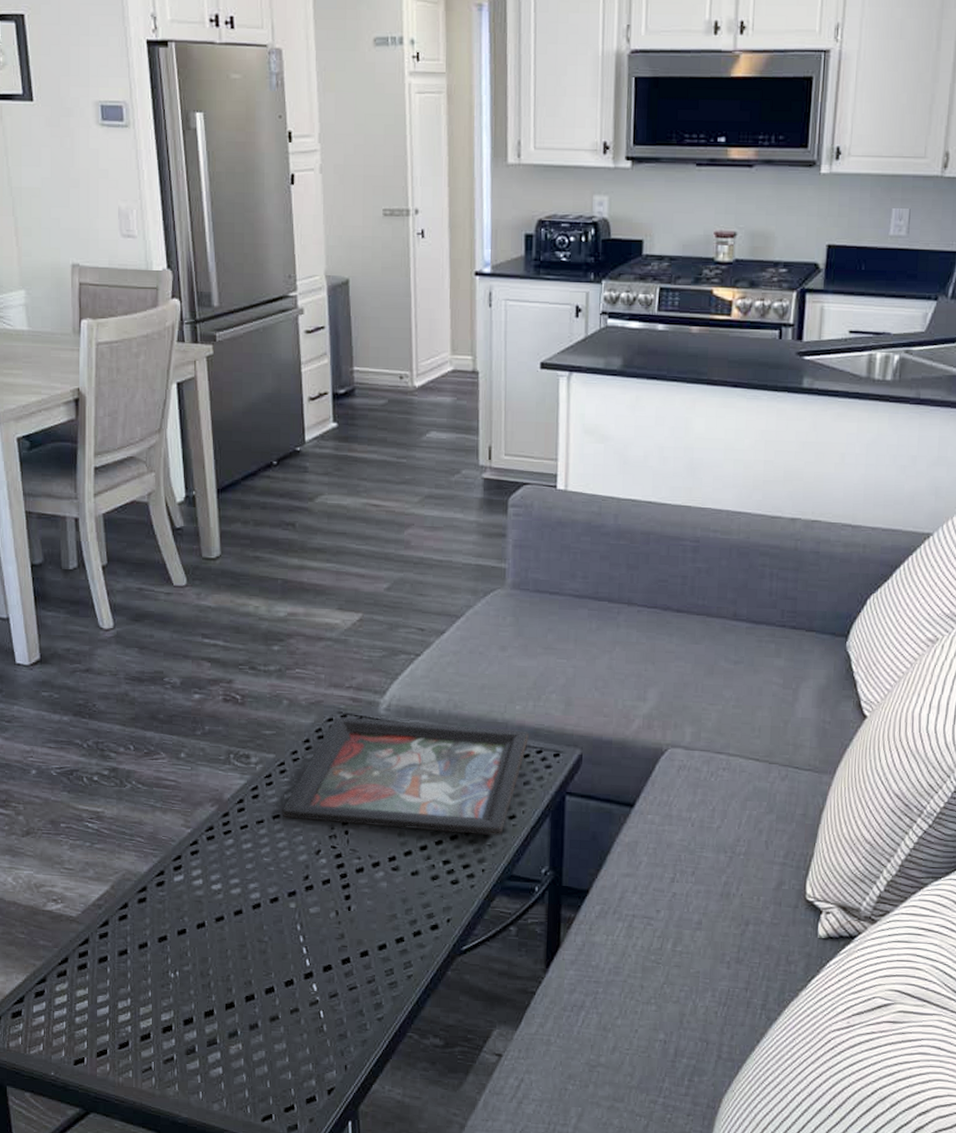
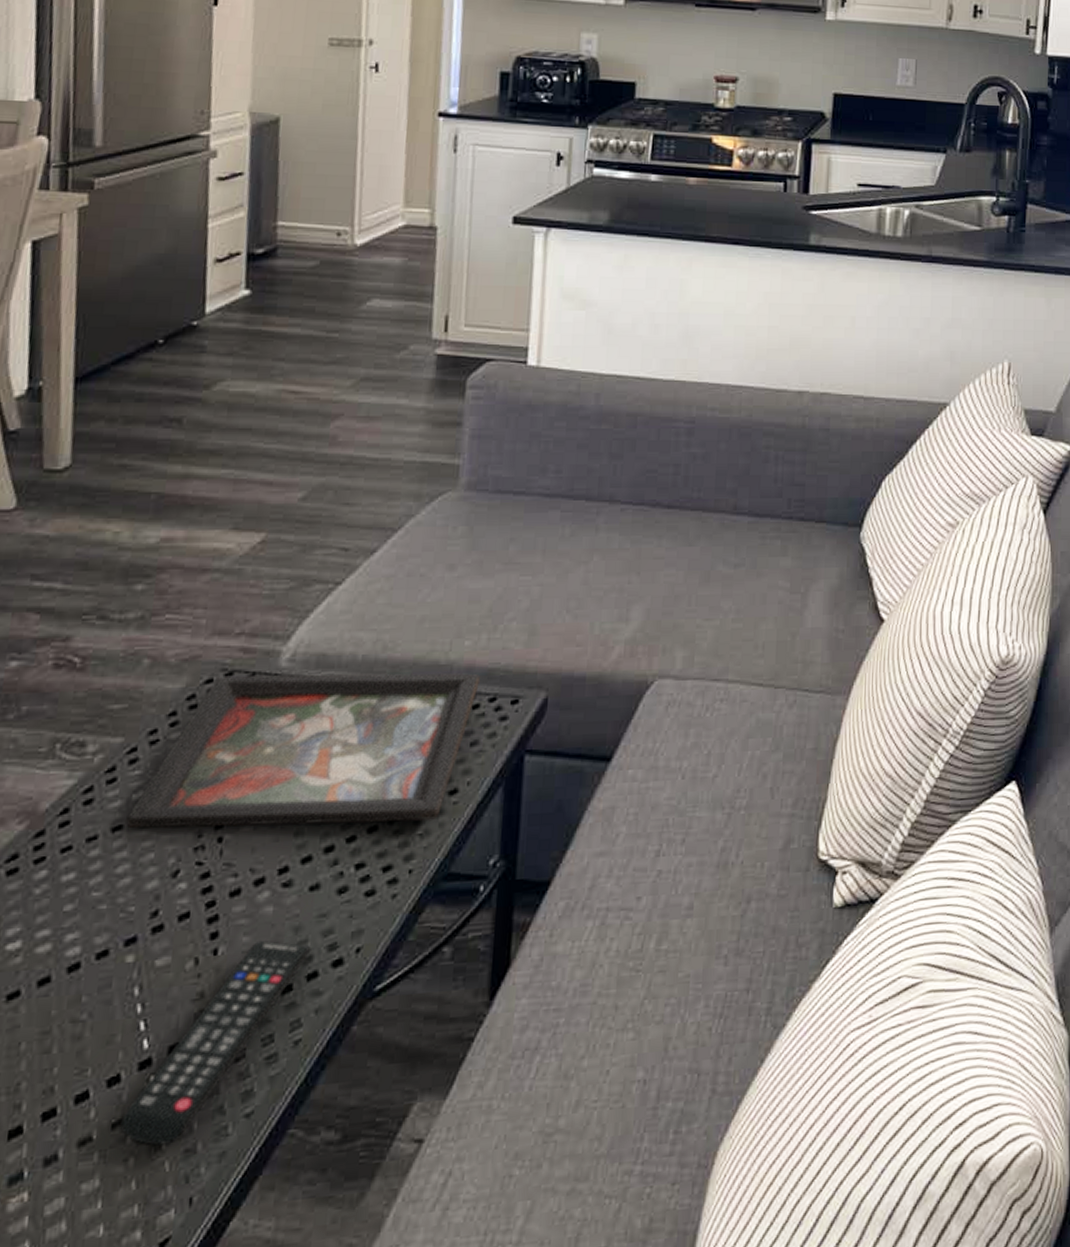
remote control: none [296,904,415,1030] -> present [120,940,312,1146]

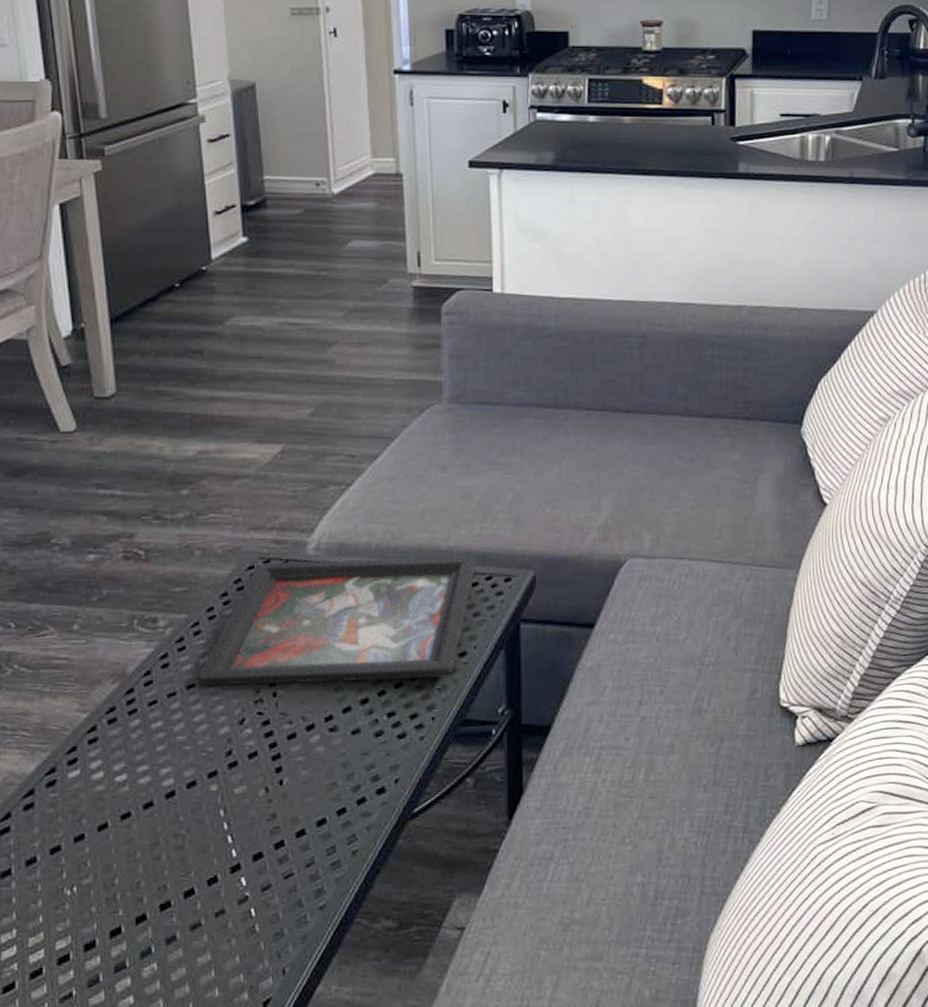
remote control: present [120,940,312,1146] -> none [222,773,358,931]

